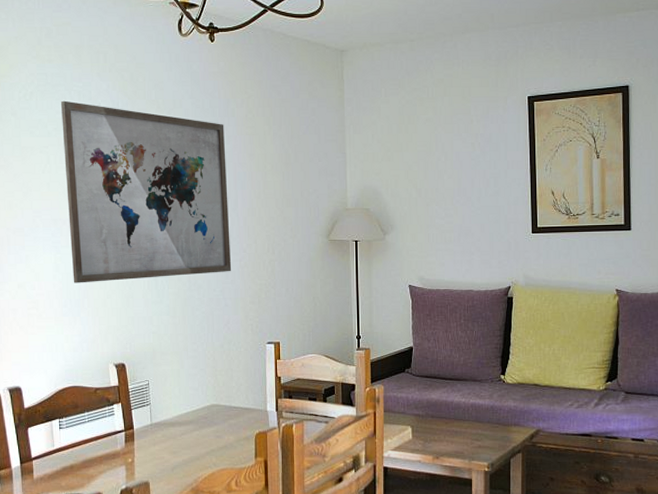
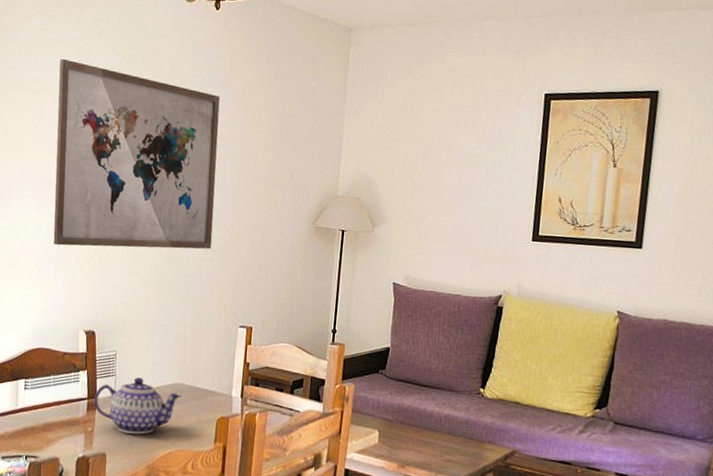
teapot: none [131,404,218,460] -> present [93,377,182,435]

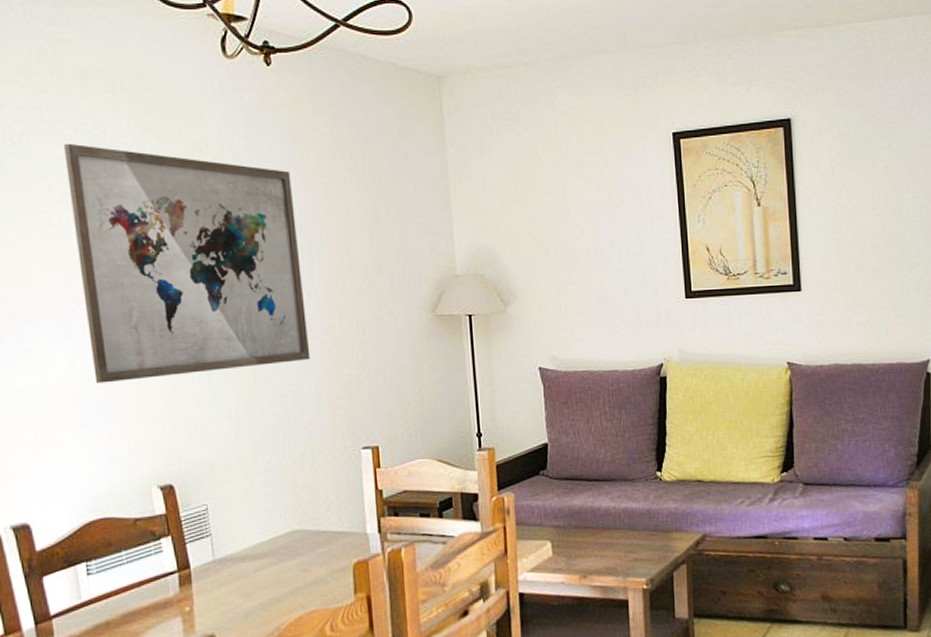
teapot: present [93,377,182,435] -> none [186,532,303,605]

